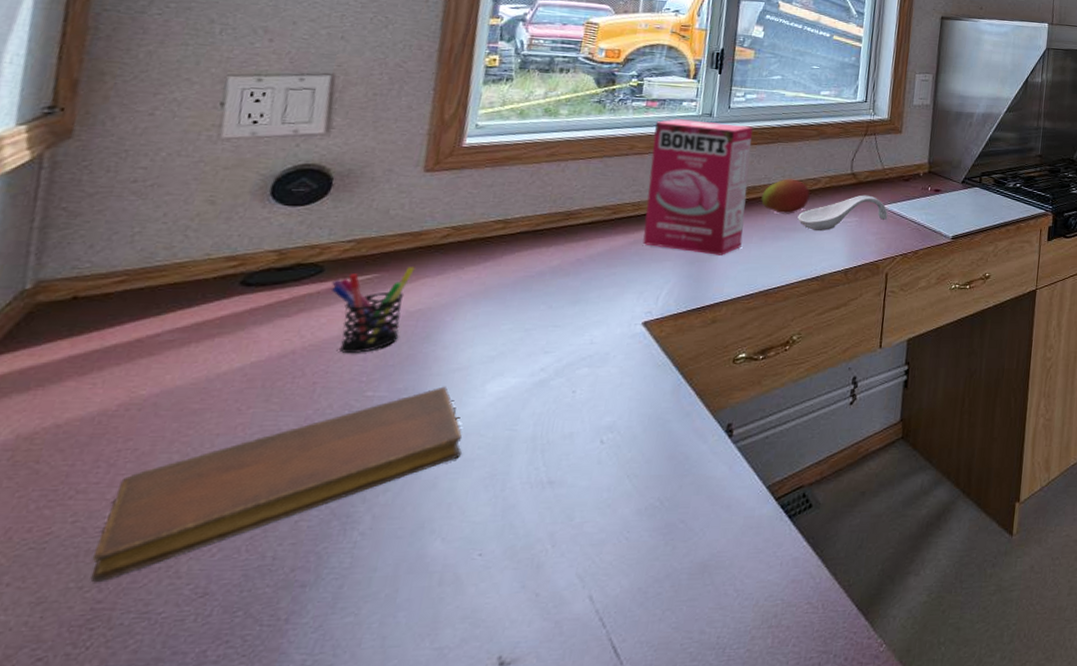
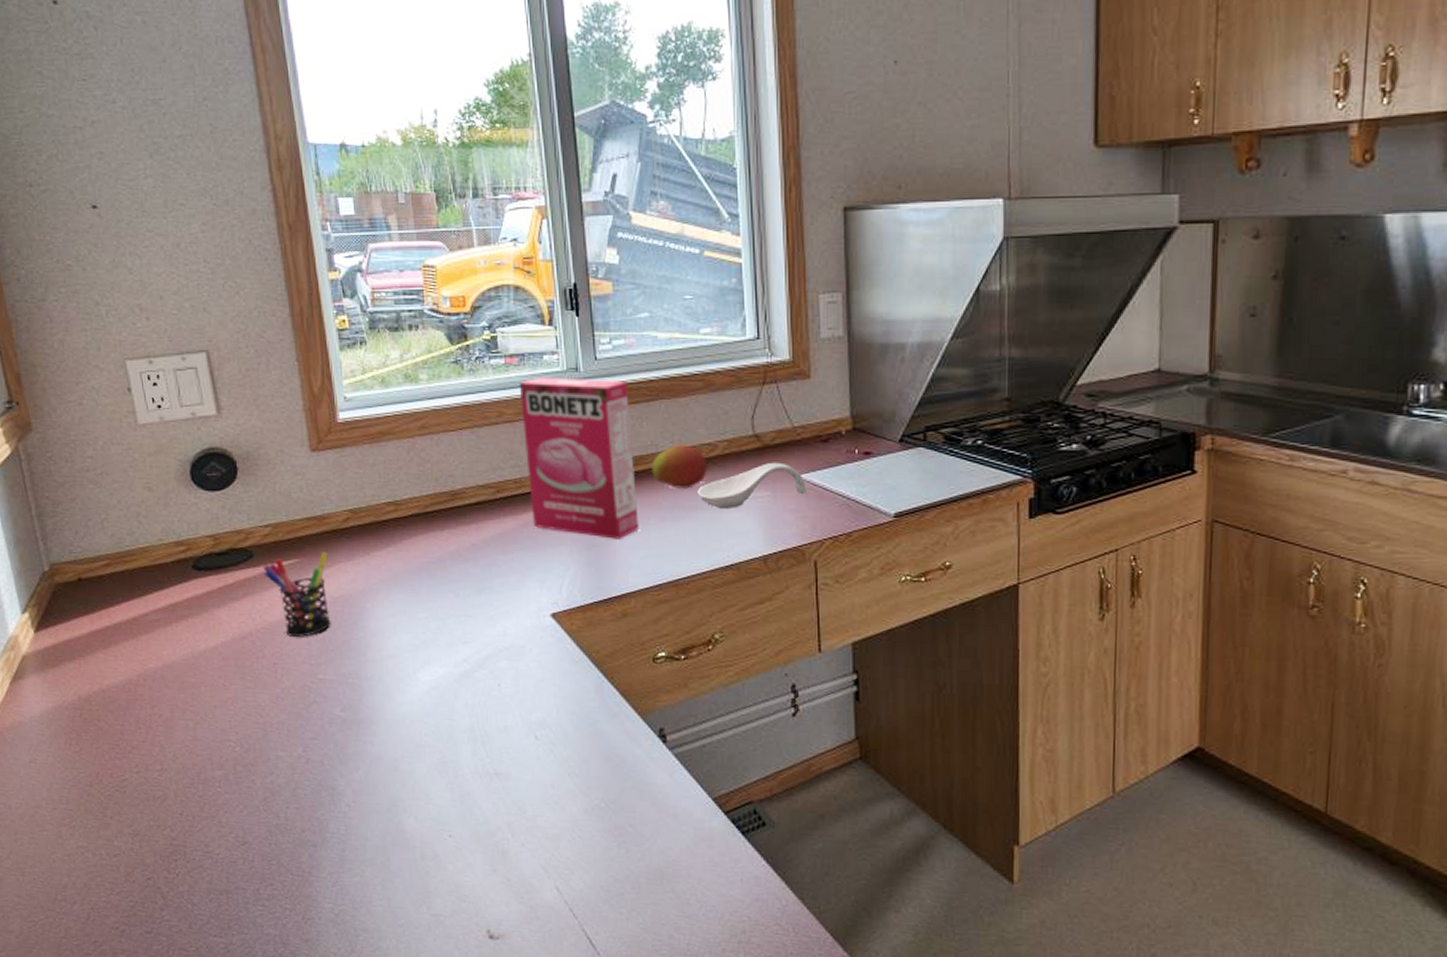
notebook: present [90,386,463,583] -> none [158,673,412,824]

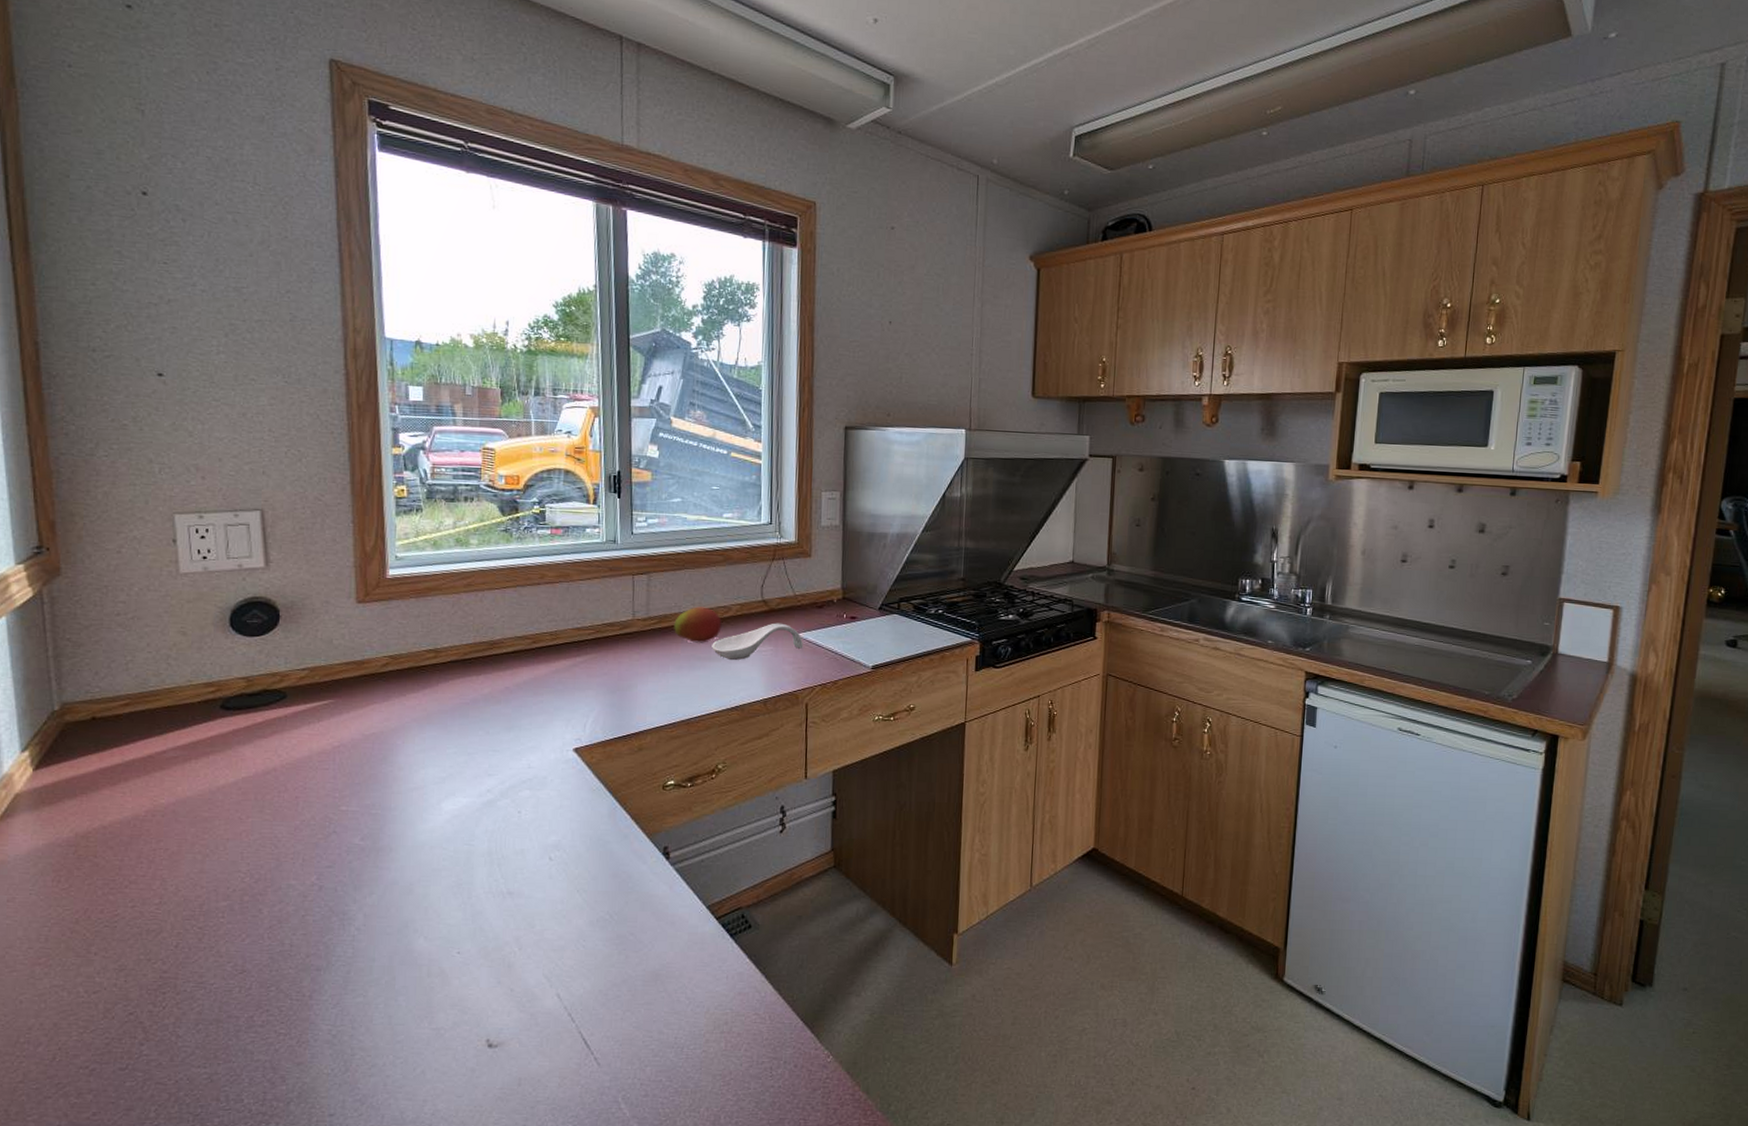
pen holder: present [263,552,331,637] -> none [295,693,363,772]
cereal box: present [518,377,639,539] -> none [561,546,659,685]

